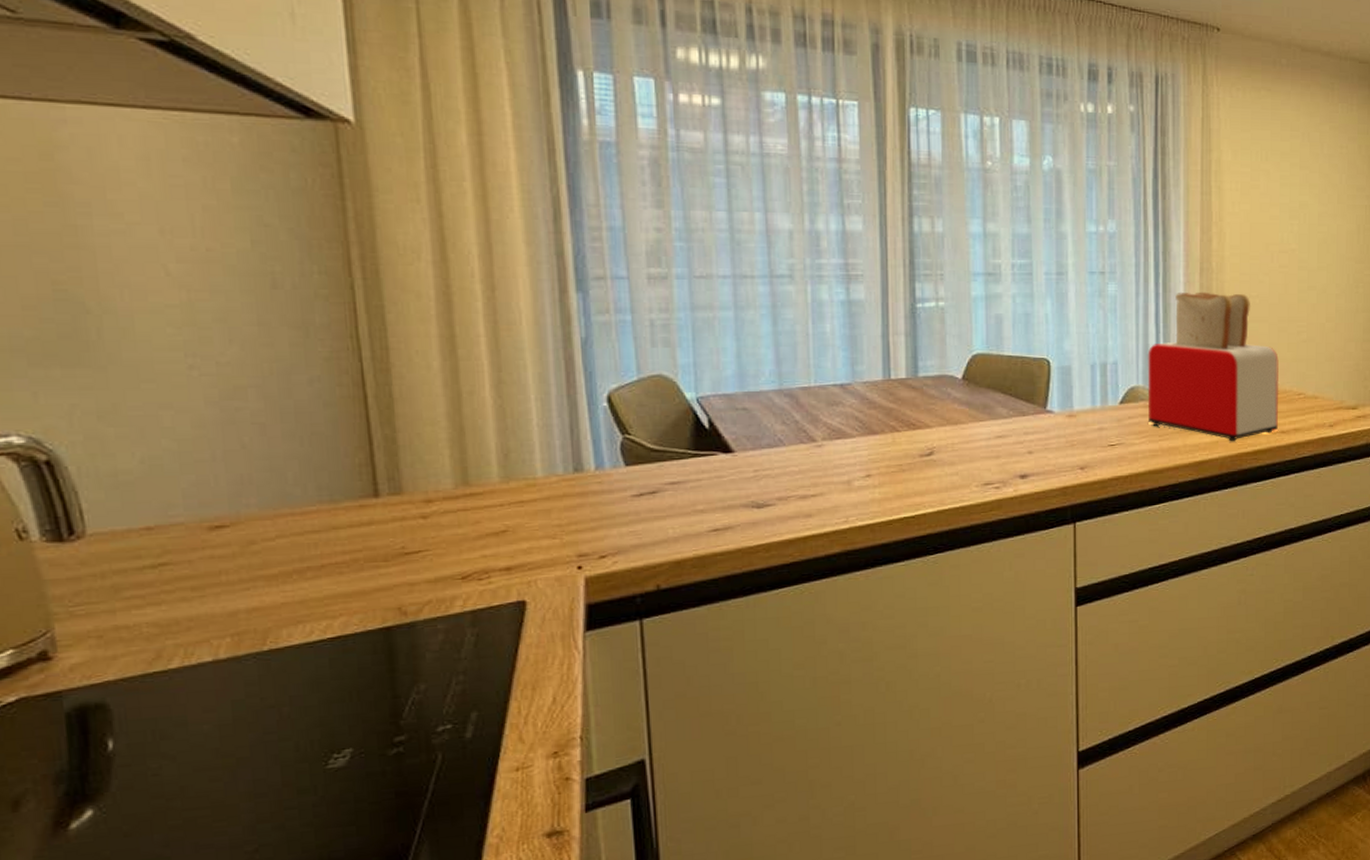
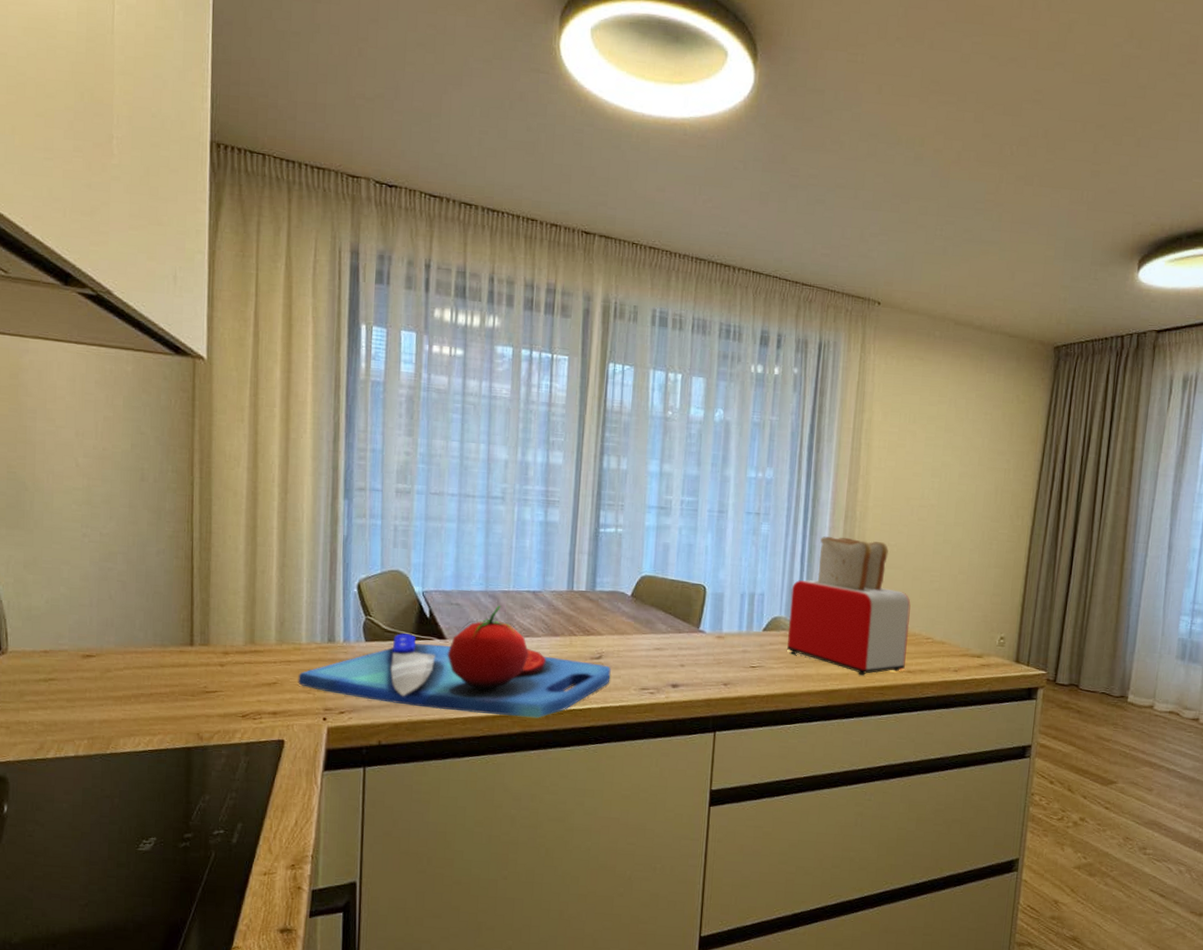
chopping board: none [536,405,946,538] -> present [298,606,611,718]

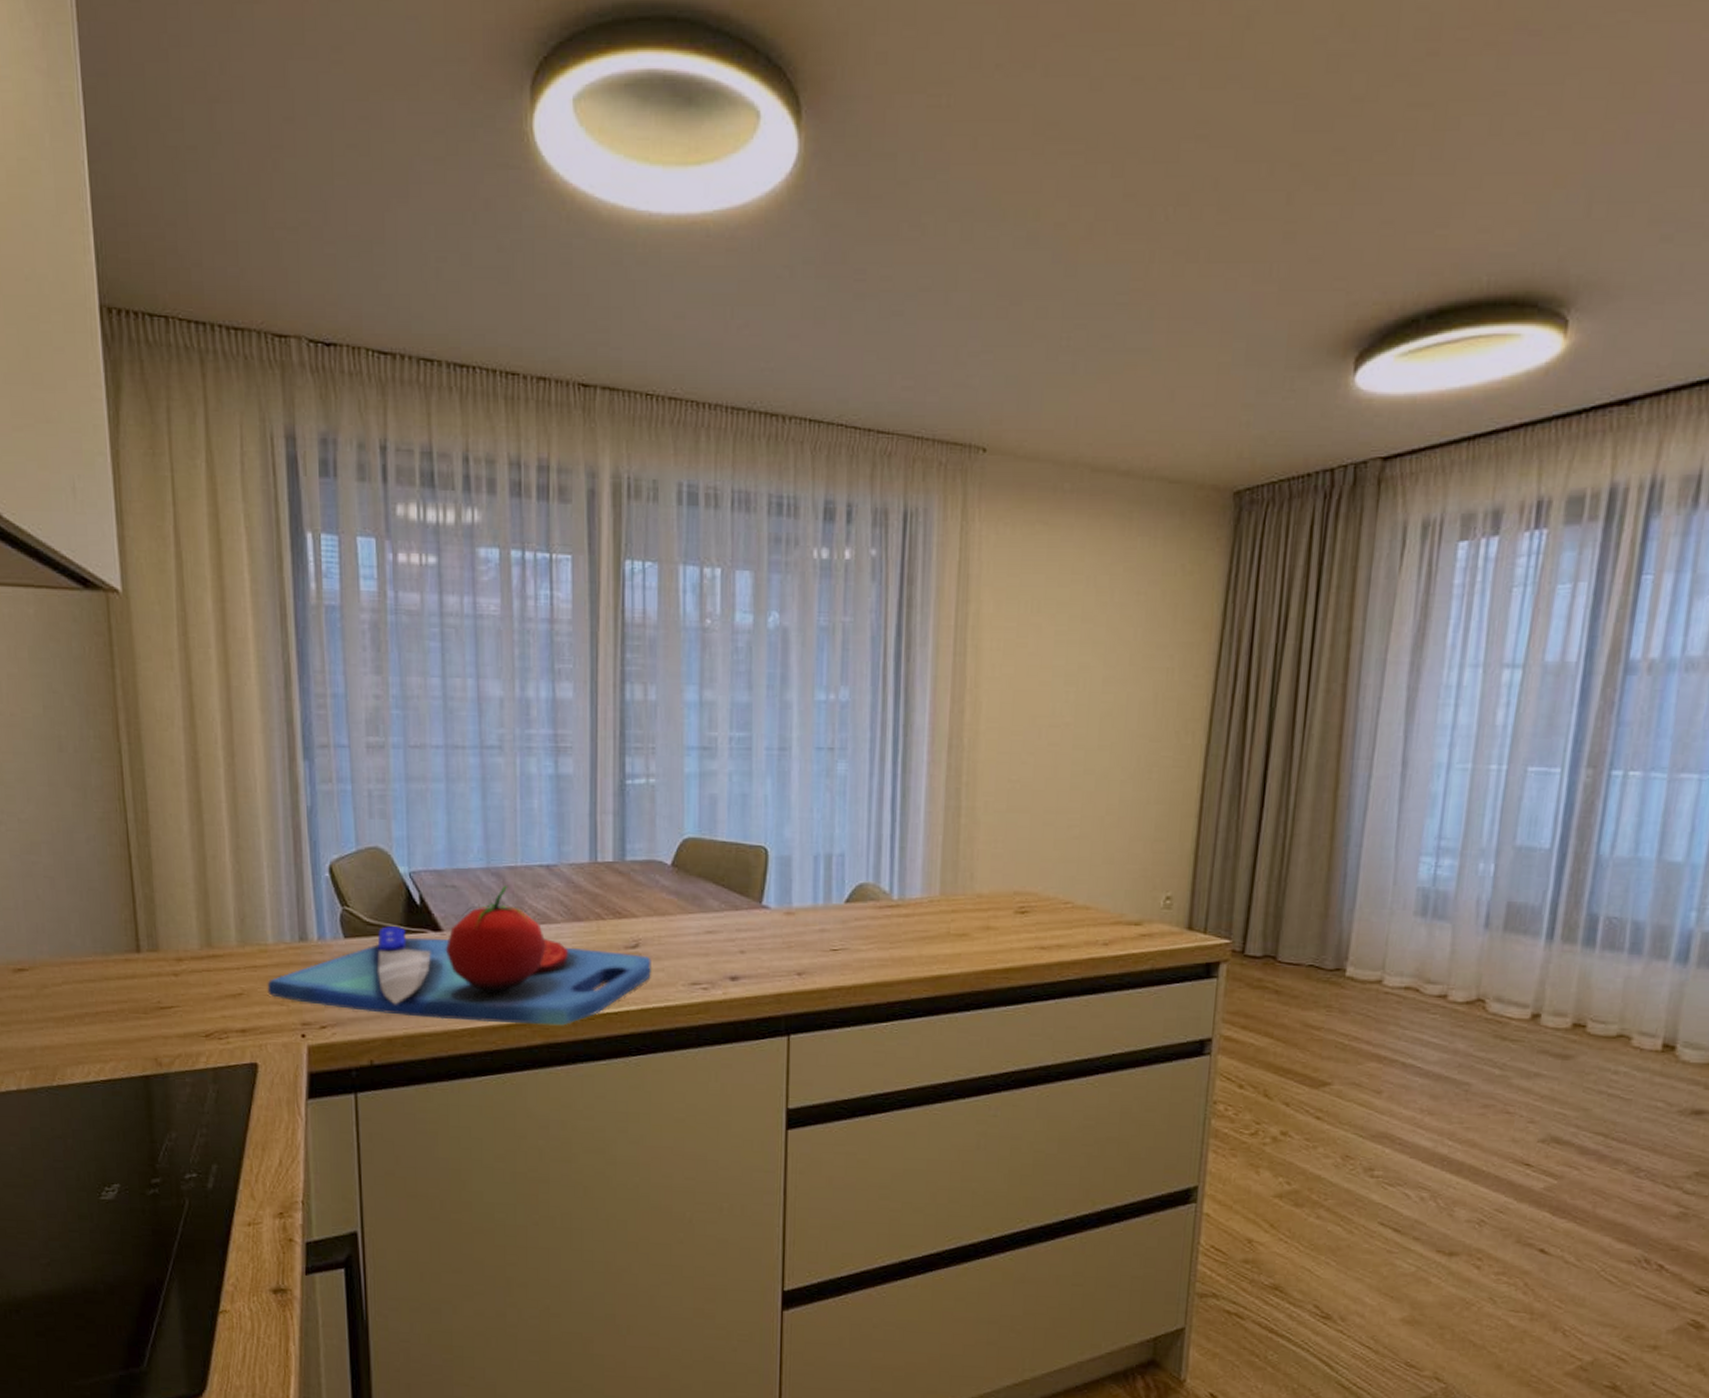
toaster: present [787,536,911,676] -> none [878,773,1042,956]

